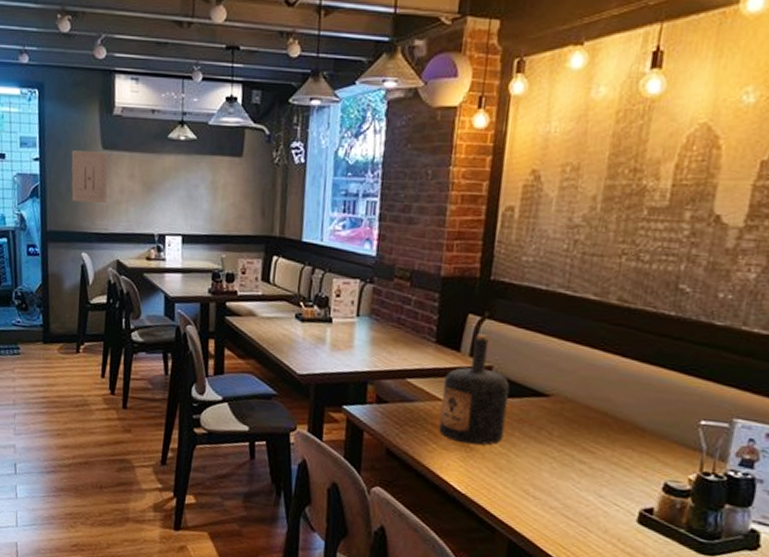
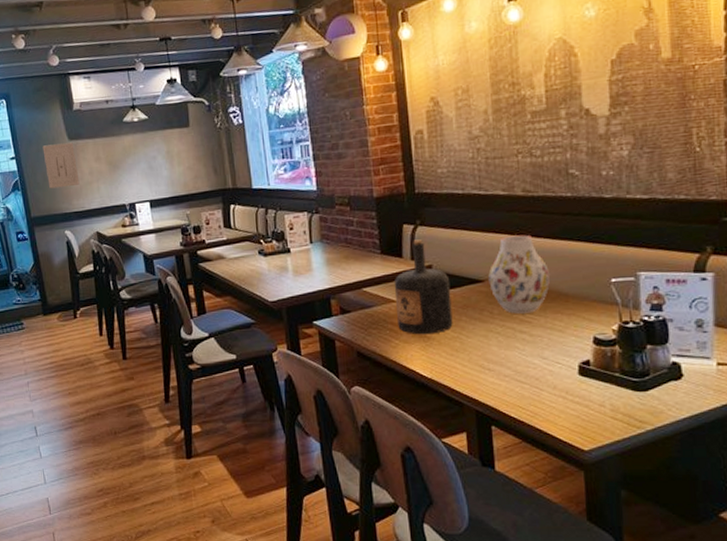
vase: none [555,348,629,443] -> present [488,234,550,314]

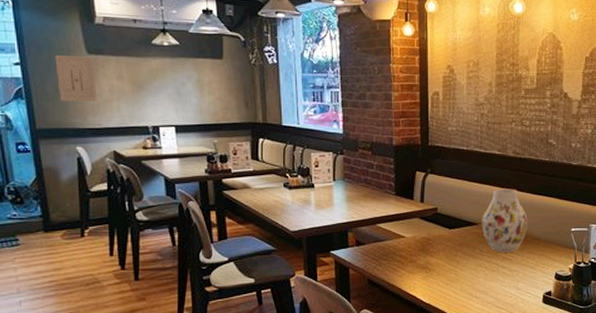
bottle: present [394,239,453,335] -> none [404,185,451,267]

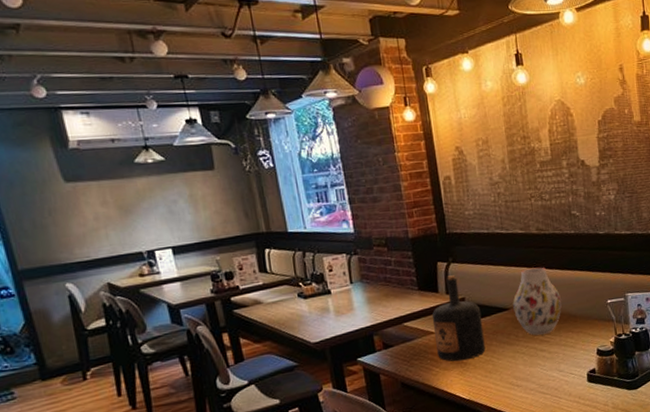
wall art: present [55,55,97,102] -> none [29,185,82,237]
bottle: none [404,185,451,267] -> present [432,275,486,362]

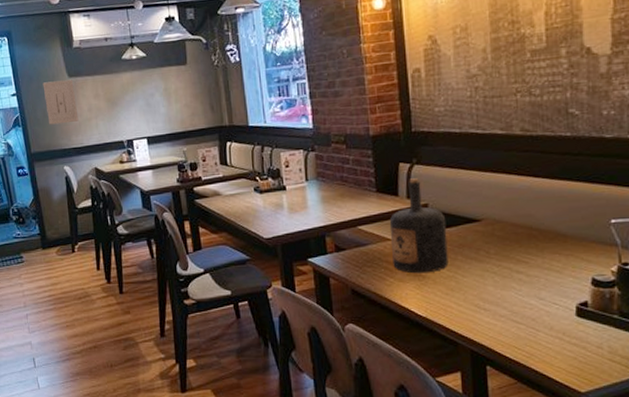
wall art: none [29,185,82,237] -> present [43,79,79,125]
vase: present [513,267,562,336] -> none [485,174,548,254]

